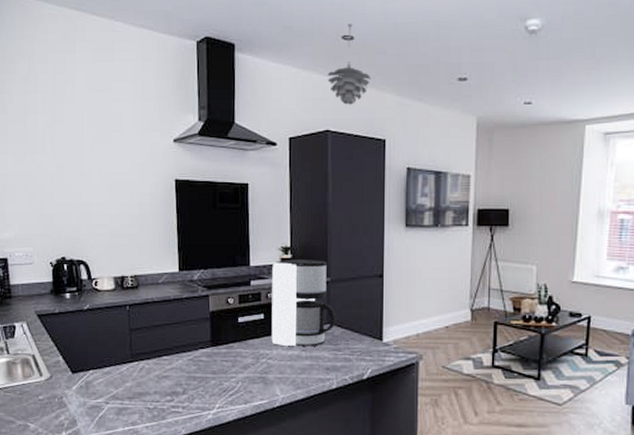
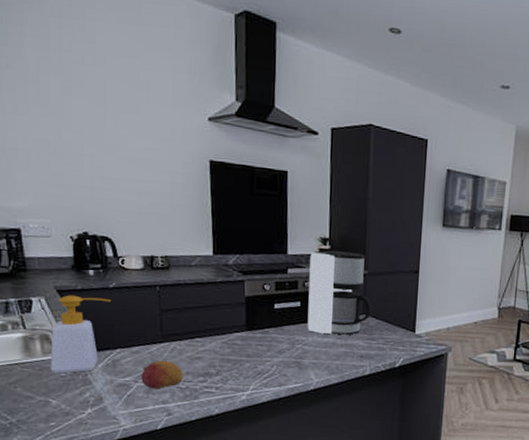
soap bottle: none [29,318,86,397] -> present [50,295,112,374]
fruit: none [112,381,151,411] -> present [141,360,183,389]
pendant light: present [327,24,371,105] -> none [372,16,417,101]

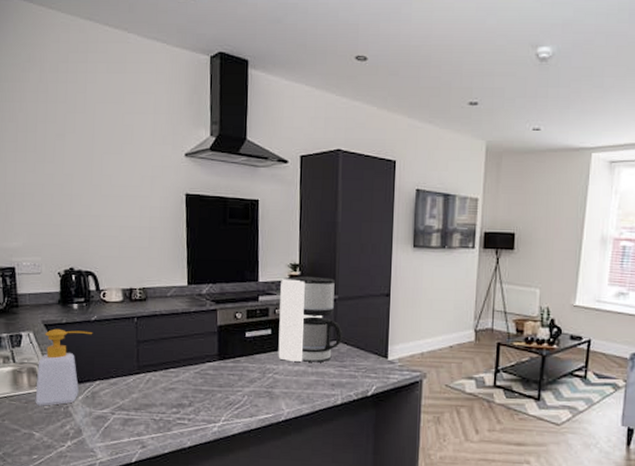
fruit: present [141,360,183,389] -> none [118,392,158,421]

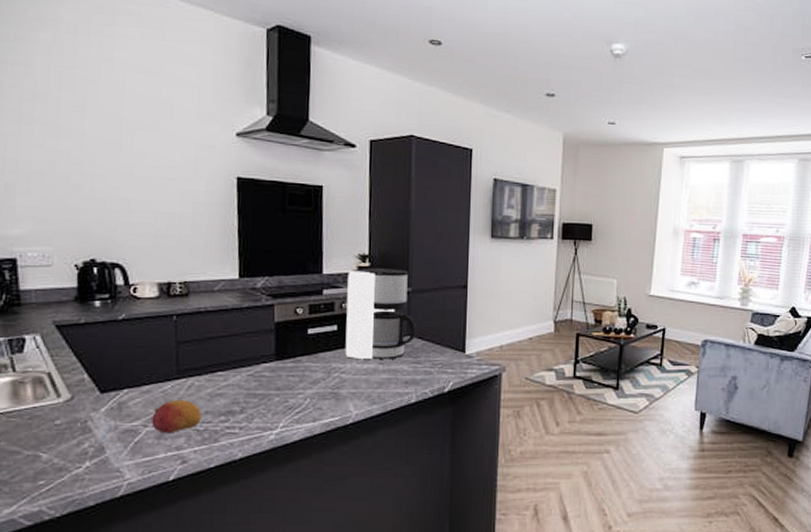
soap bottle: present [35,328,93,406] -> none [42,330,120,422]
fruit: none [118,392,158,421] -> present [152,400,202,434]

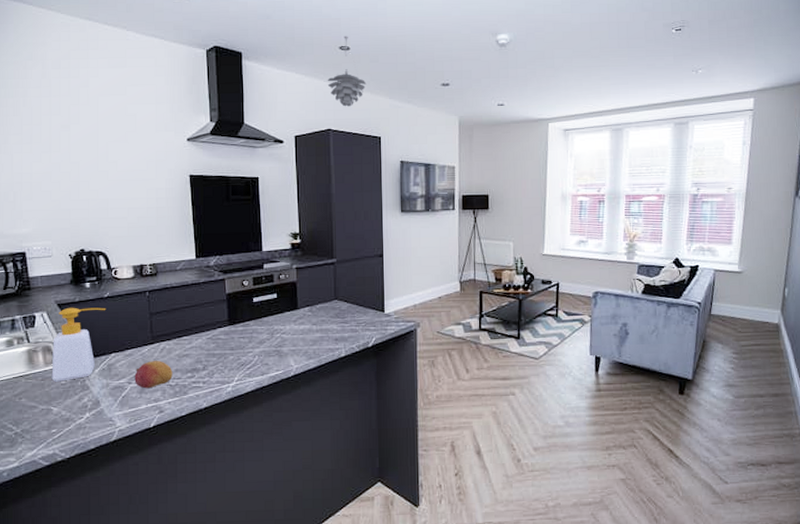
soap bottle: none [42,330,120,422] -> present [51,307,106,382]
coffee maker: present [345,268,417,359] -> none [283,243,343,321]
pendant light: none [412,28,459,111] -> present [327,36,367,107]

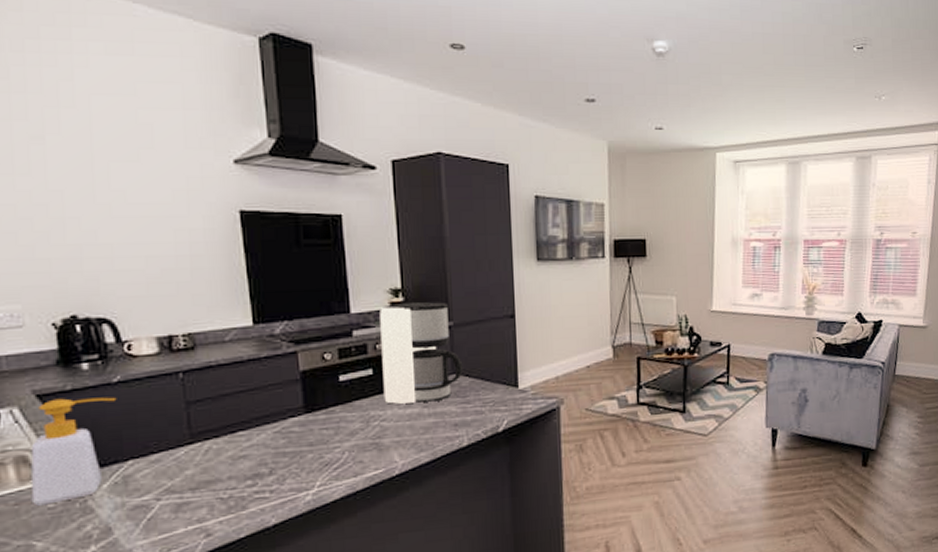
fruit: present [134,361,173,389] -> none [165,466,224,506]
coffee maker: none [283,243,343,321] -> present [380,302,463,404]
pendant light: present [327,36,367,107] -> none [434,30,488,124]

